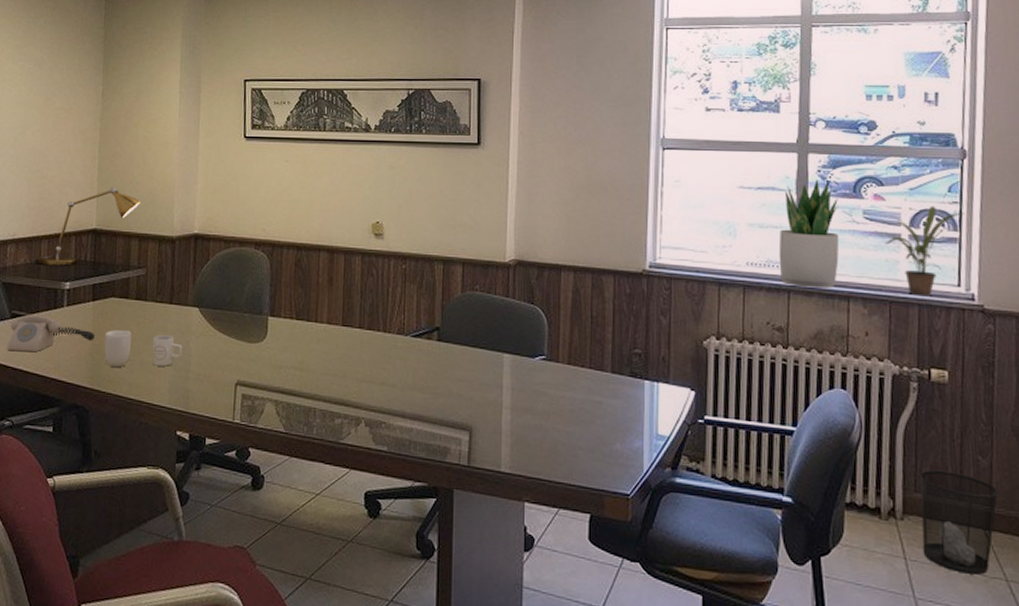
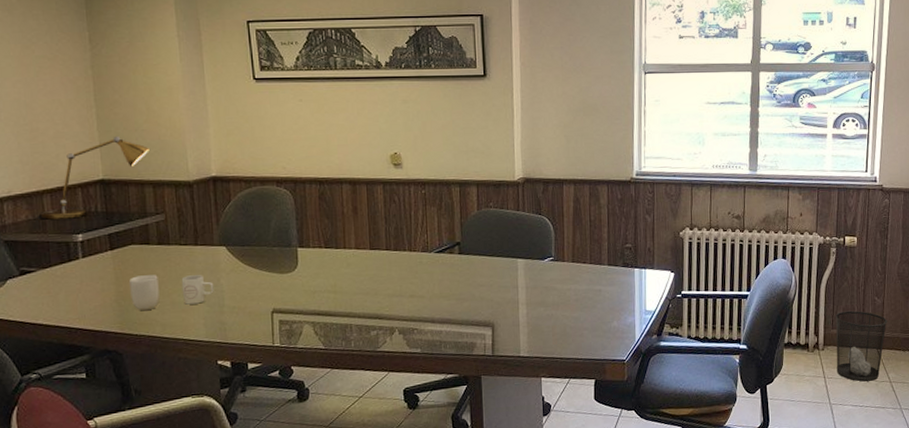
telephone: present [7,315,95,353] -> none [21,269,118,308]
planter: present [778,179,840,288] -> none [737,93,782,182]
potted plant: present [885,205,965,297] -> none [815,110,872,182]

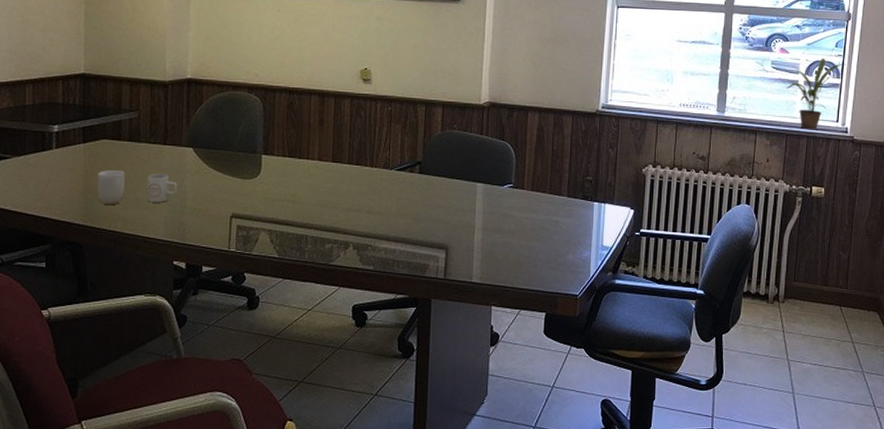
desk lamp: present [38,136,150,220] -> none [19,32,131,110]
potted plant: none [815,110,872,182] -> present [786,58,846,130]
waste bin: present [835,310,888,382] -> none [796,263,852,340]

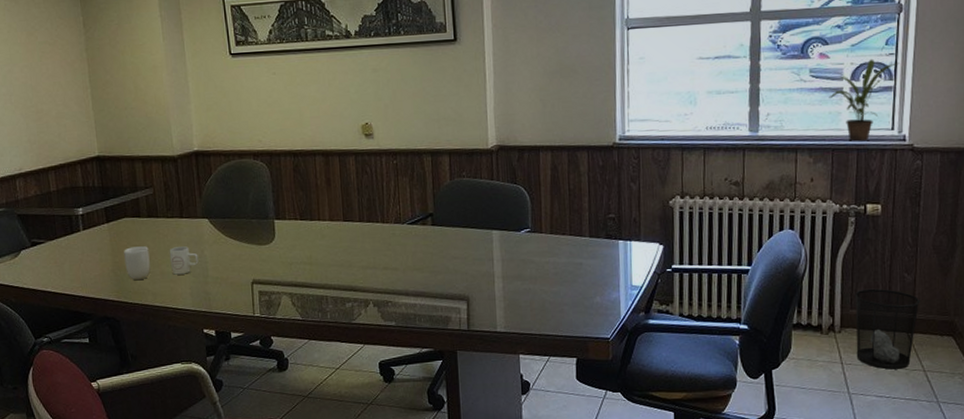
waste bin: none [796,263,852,340] -> present [855,288,920,370]

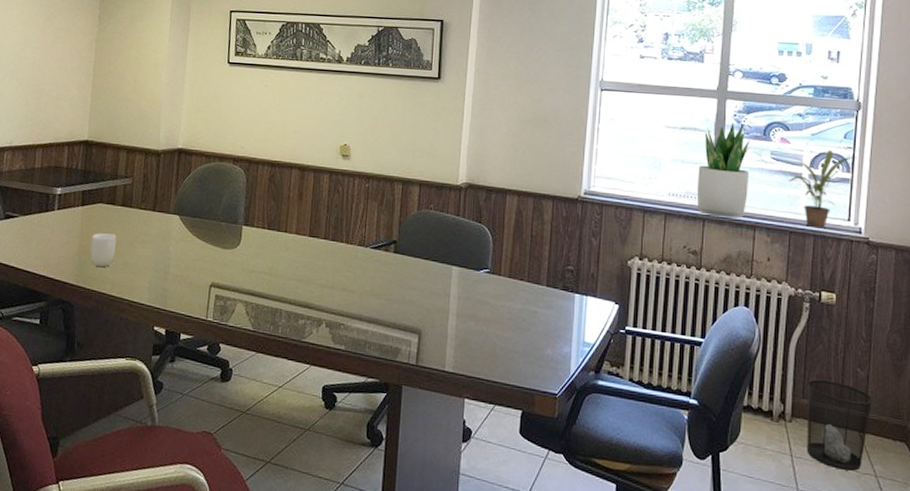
mug: present [169,246,199,275] -> none [134,239,163,268]
planter: none [734,44,789,145] -> present [696,122,750,219]

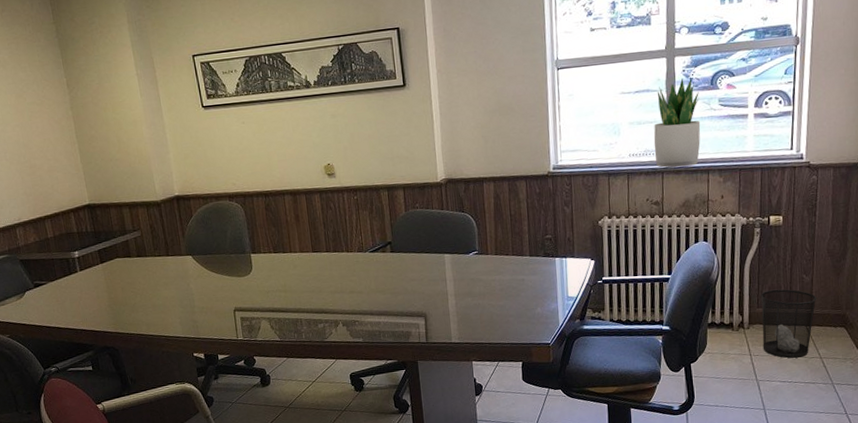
cup: present [90,233,117,268] -> none [117,282,144,314]
potted plant: present [788,149,857,229] -> none [735,87,797,162]

